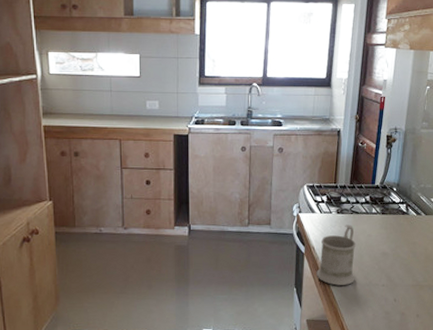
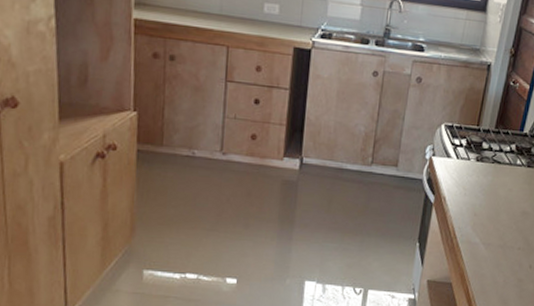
mug: present [316,224,356,286] -> none [444,175,494,245]

